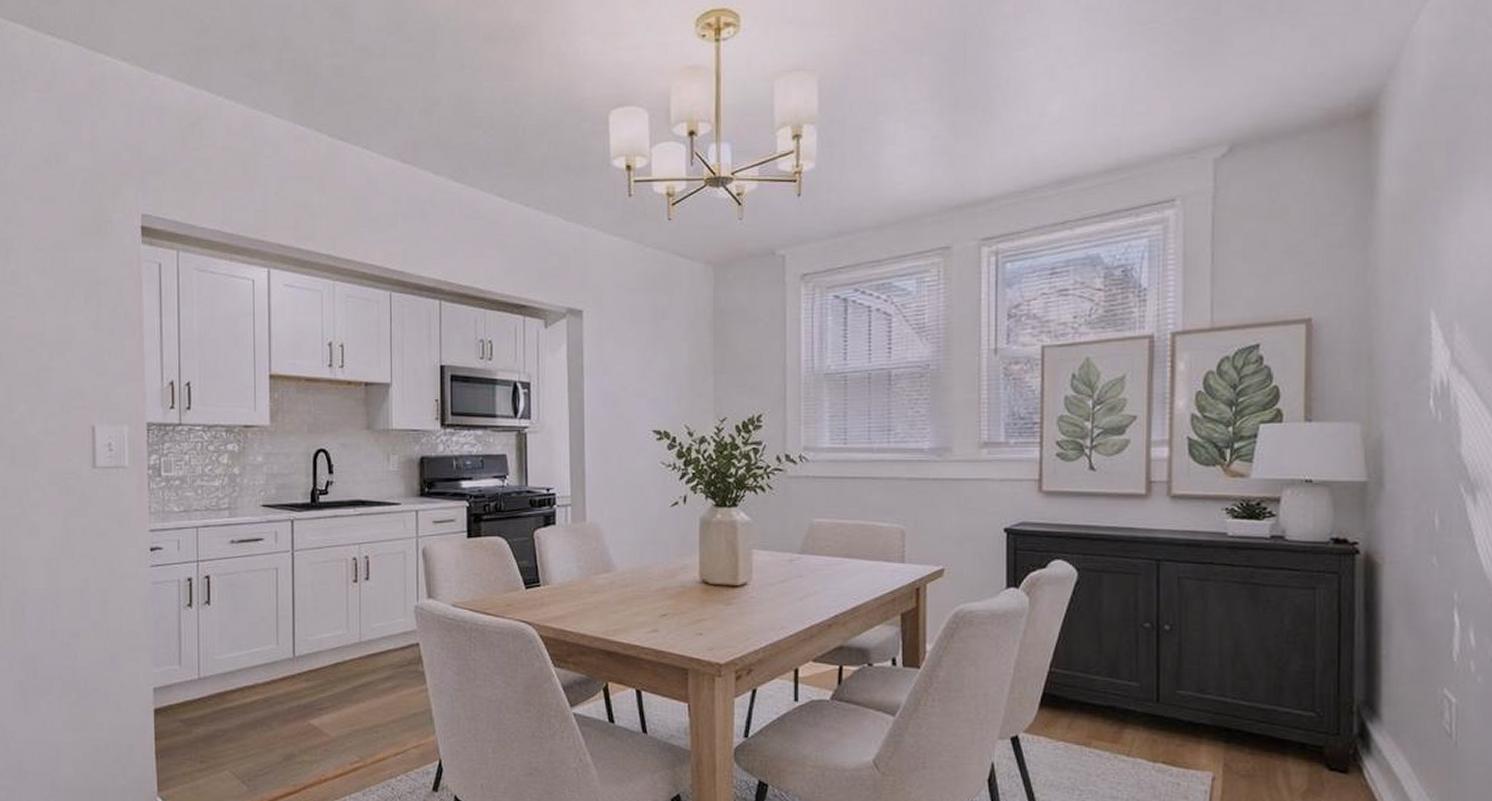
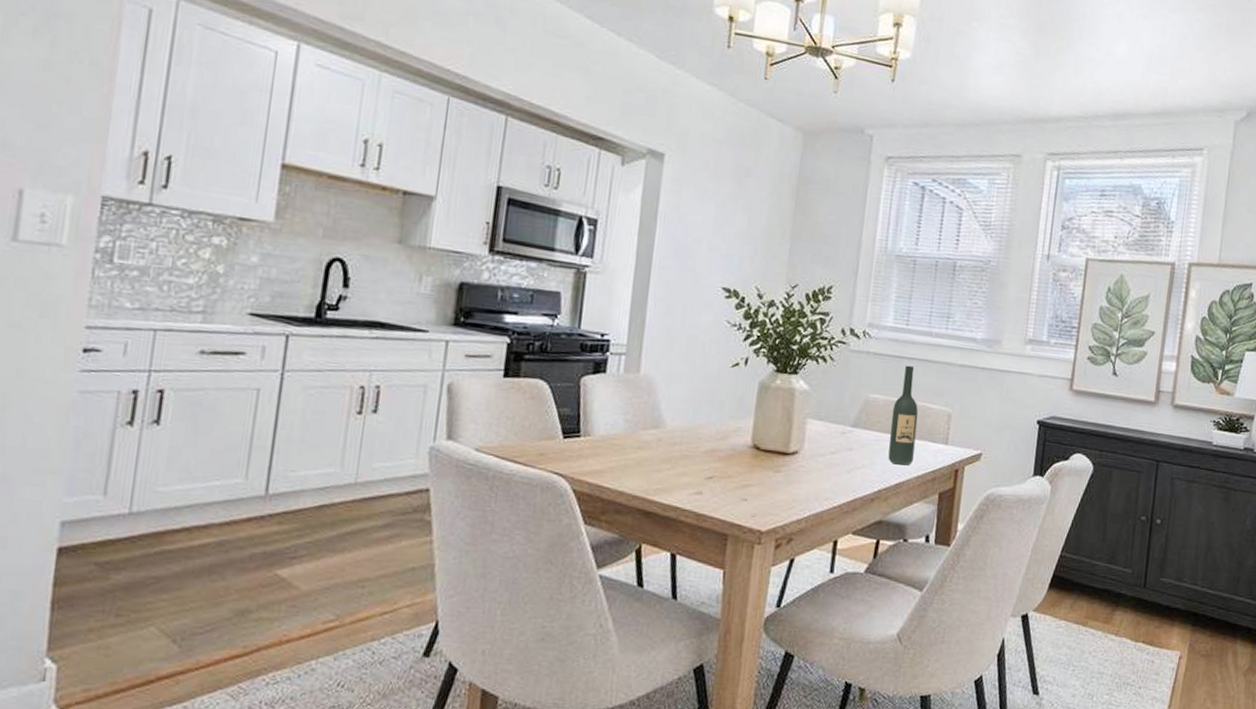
wine bottle: none [840,485,868,588] -> present [888,365,919,466]

